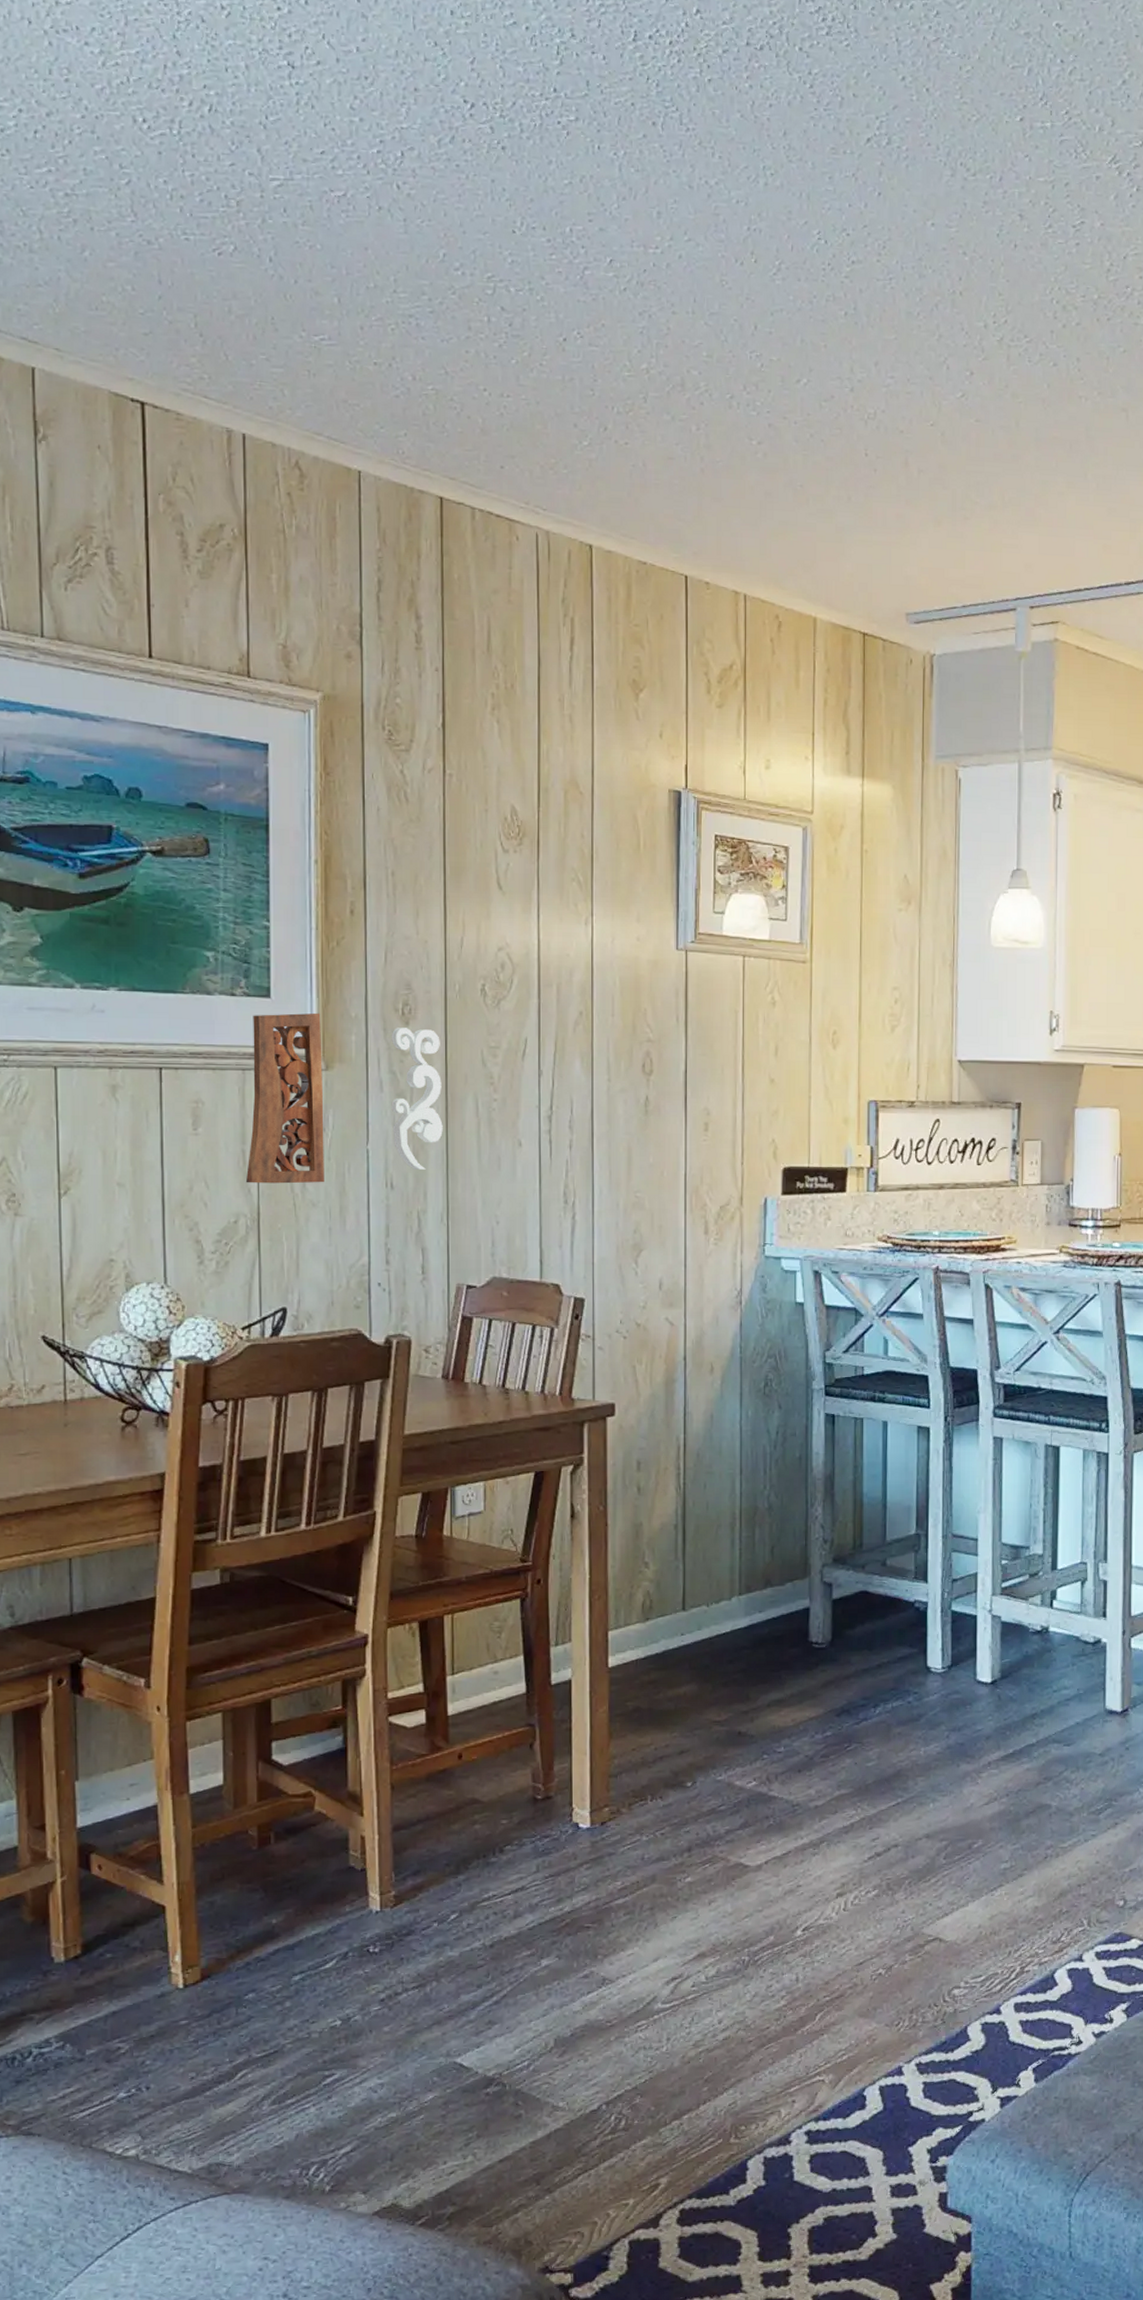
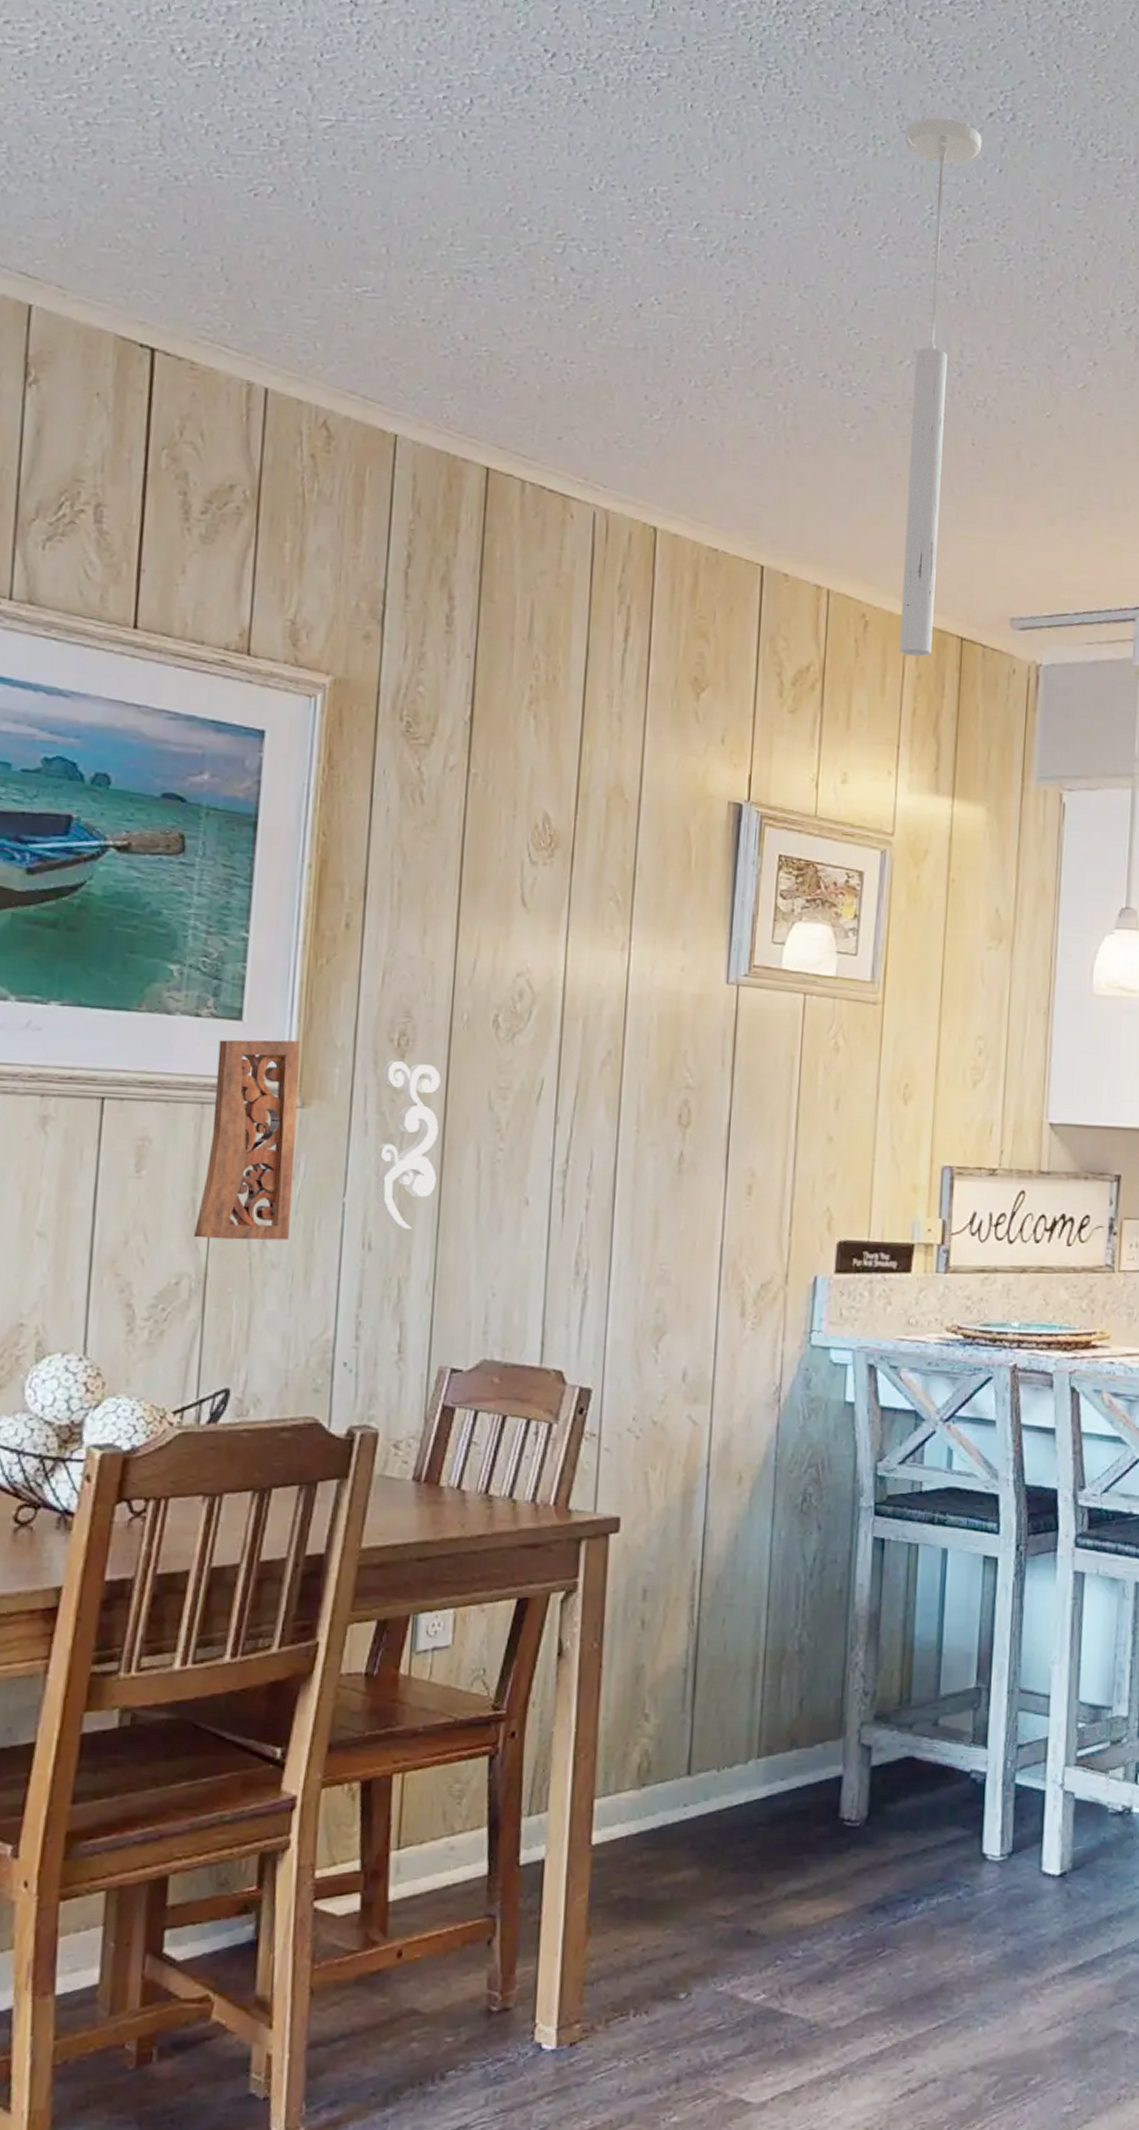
ceiling light: none [792,146,862,652] -> present [899,118,982,657]

